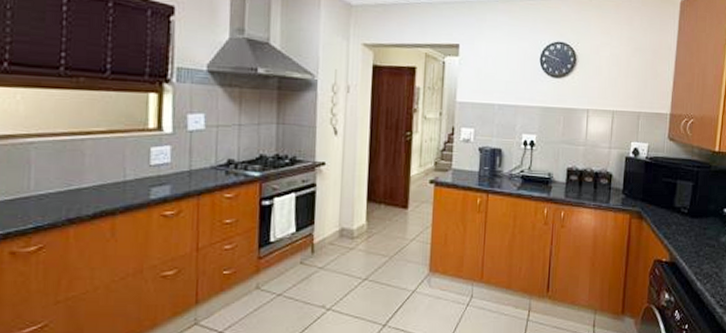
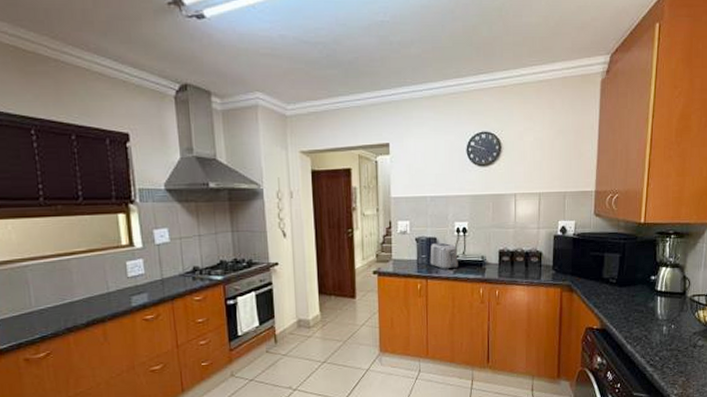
toaster: none [492,154,523,185] -> present [430,242,458,270]

